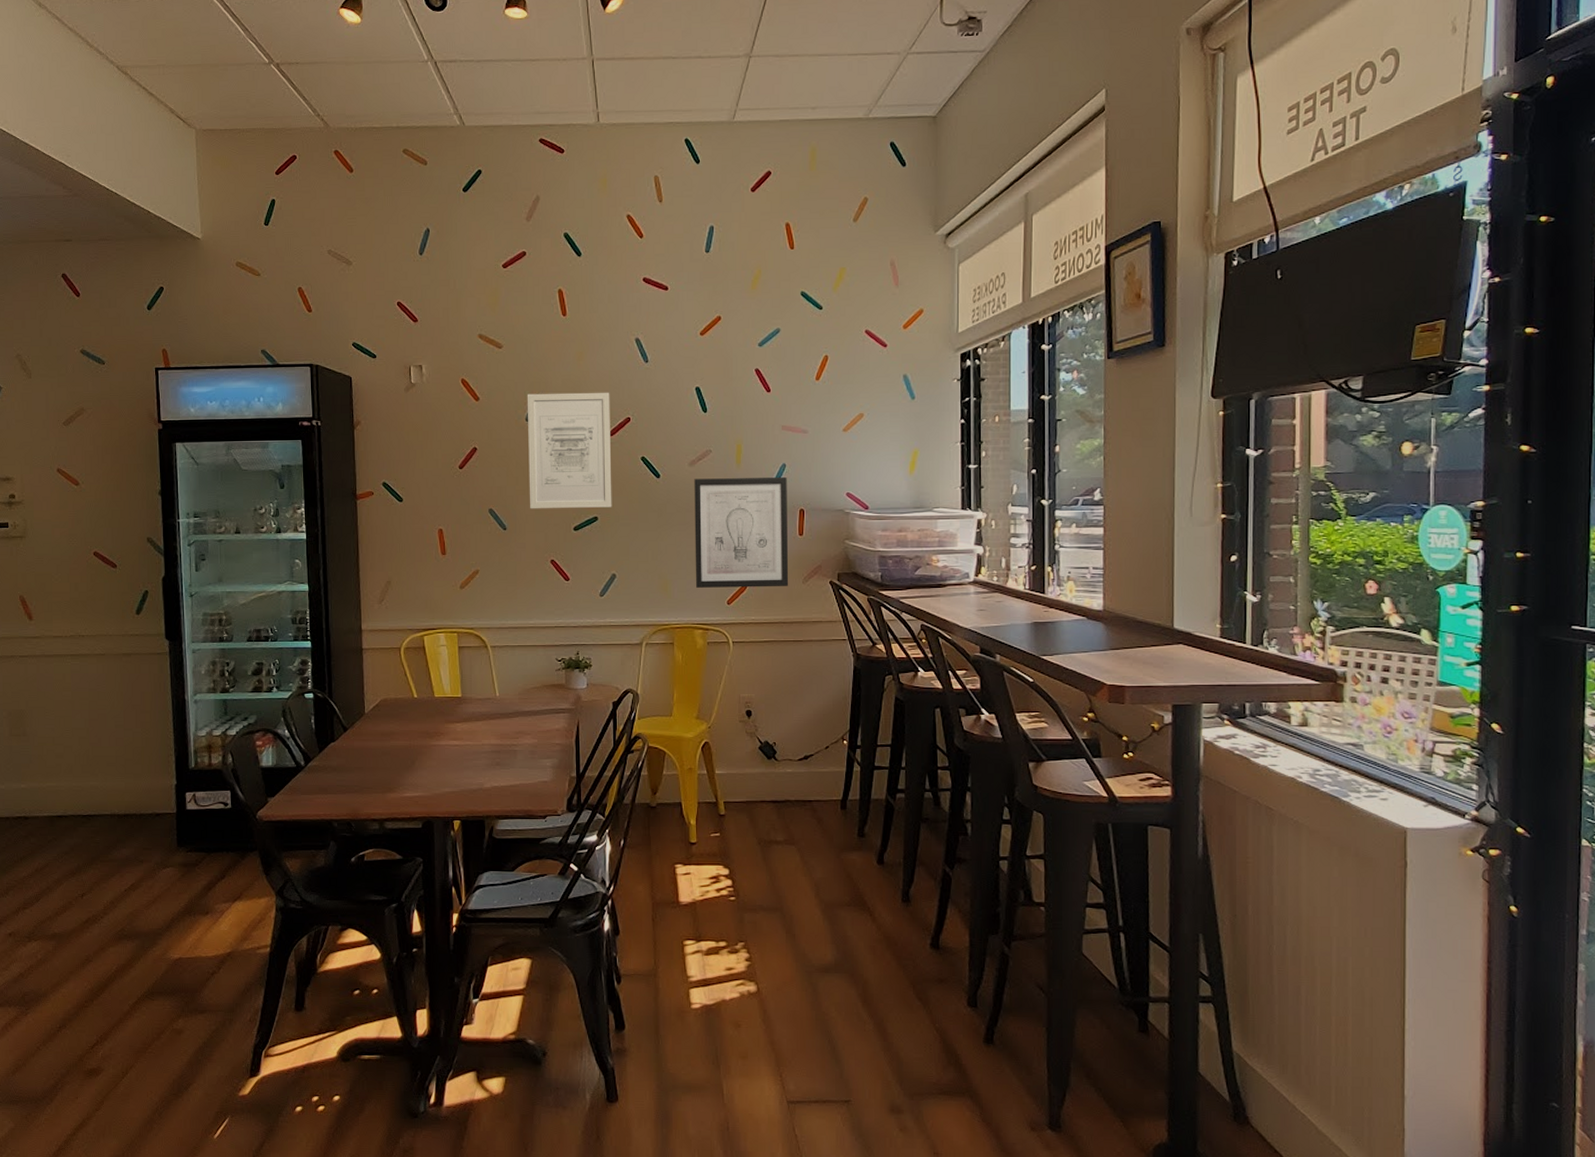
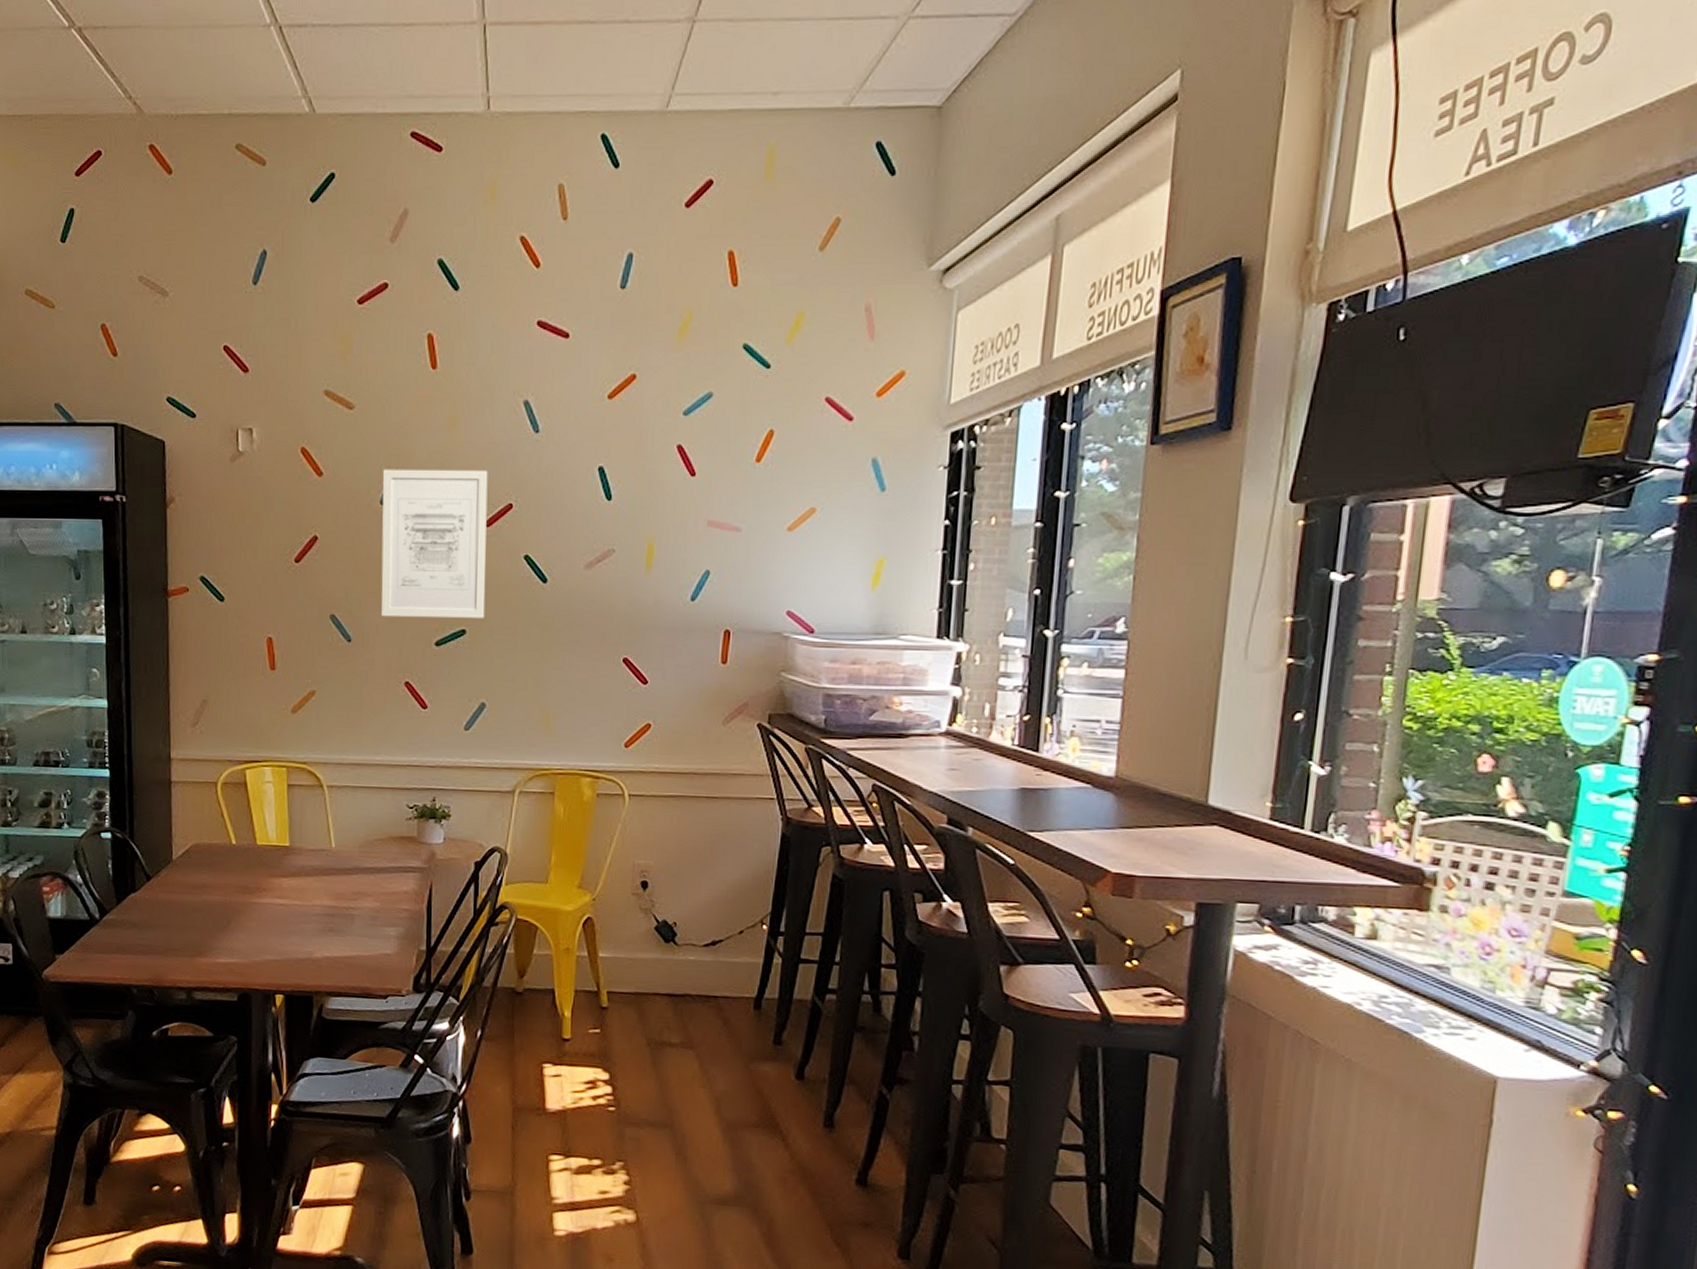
wall art: present [694,477,789,588] -> none [586,586,710,728]

